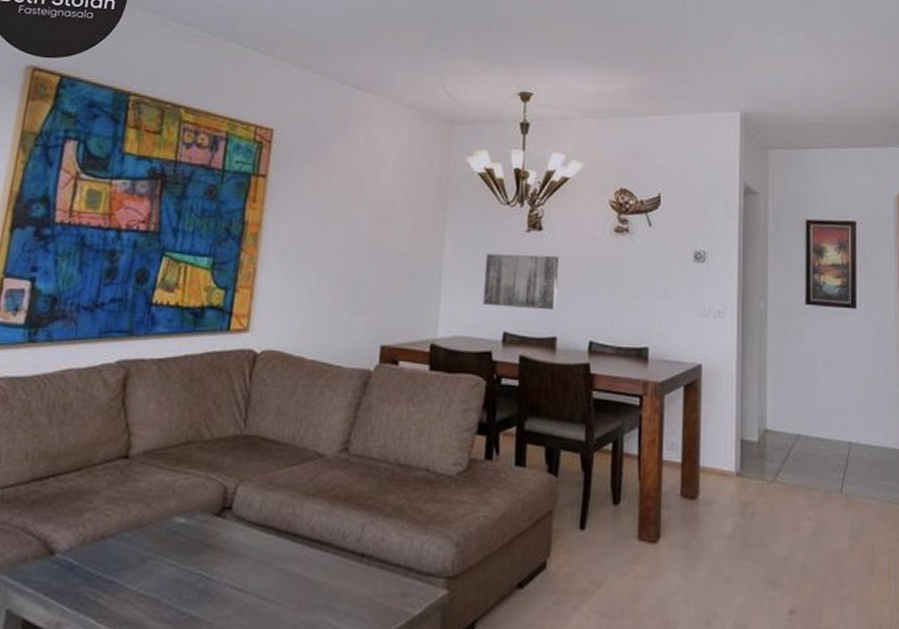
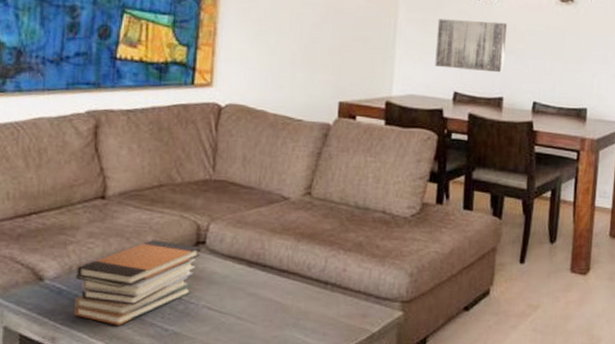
book stack: none [84,505,226,608] -> present [74,240,201,325]

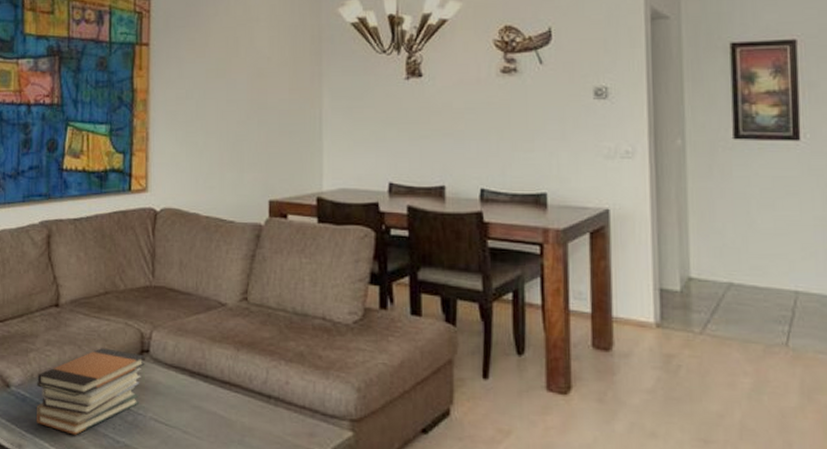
wall art: present [435,19,507,73] -> none [365,102,442,159]

